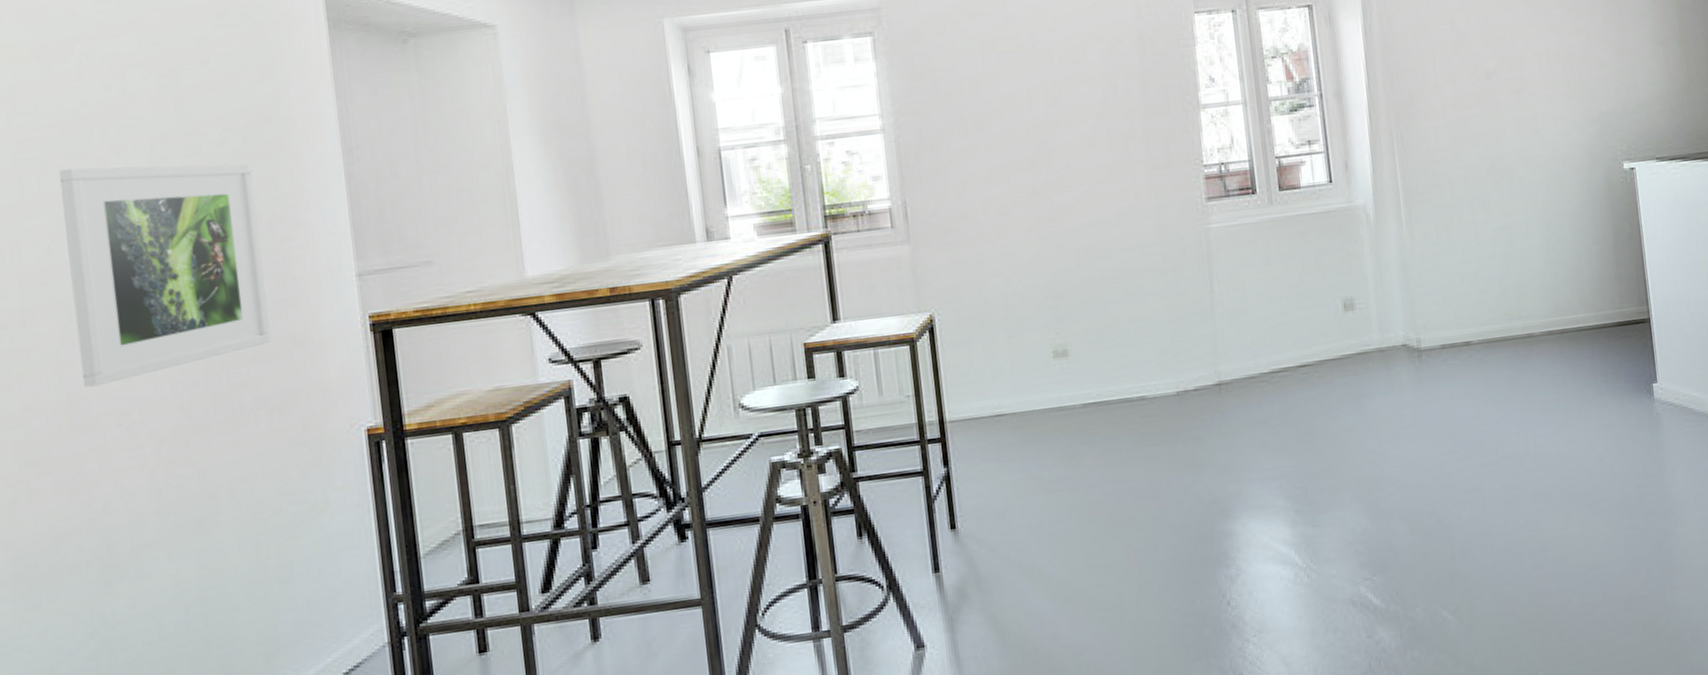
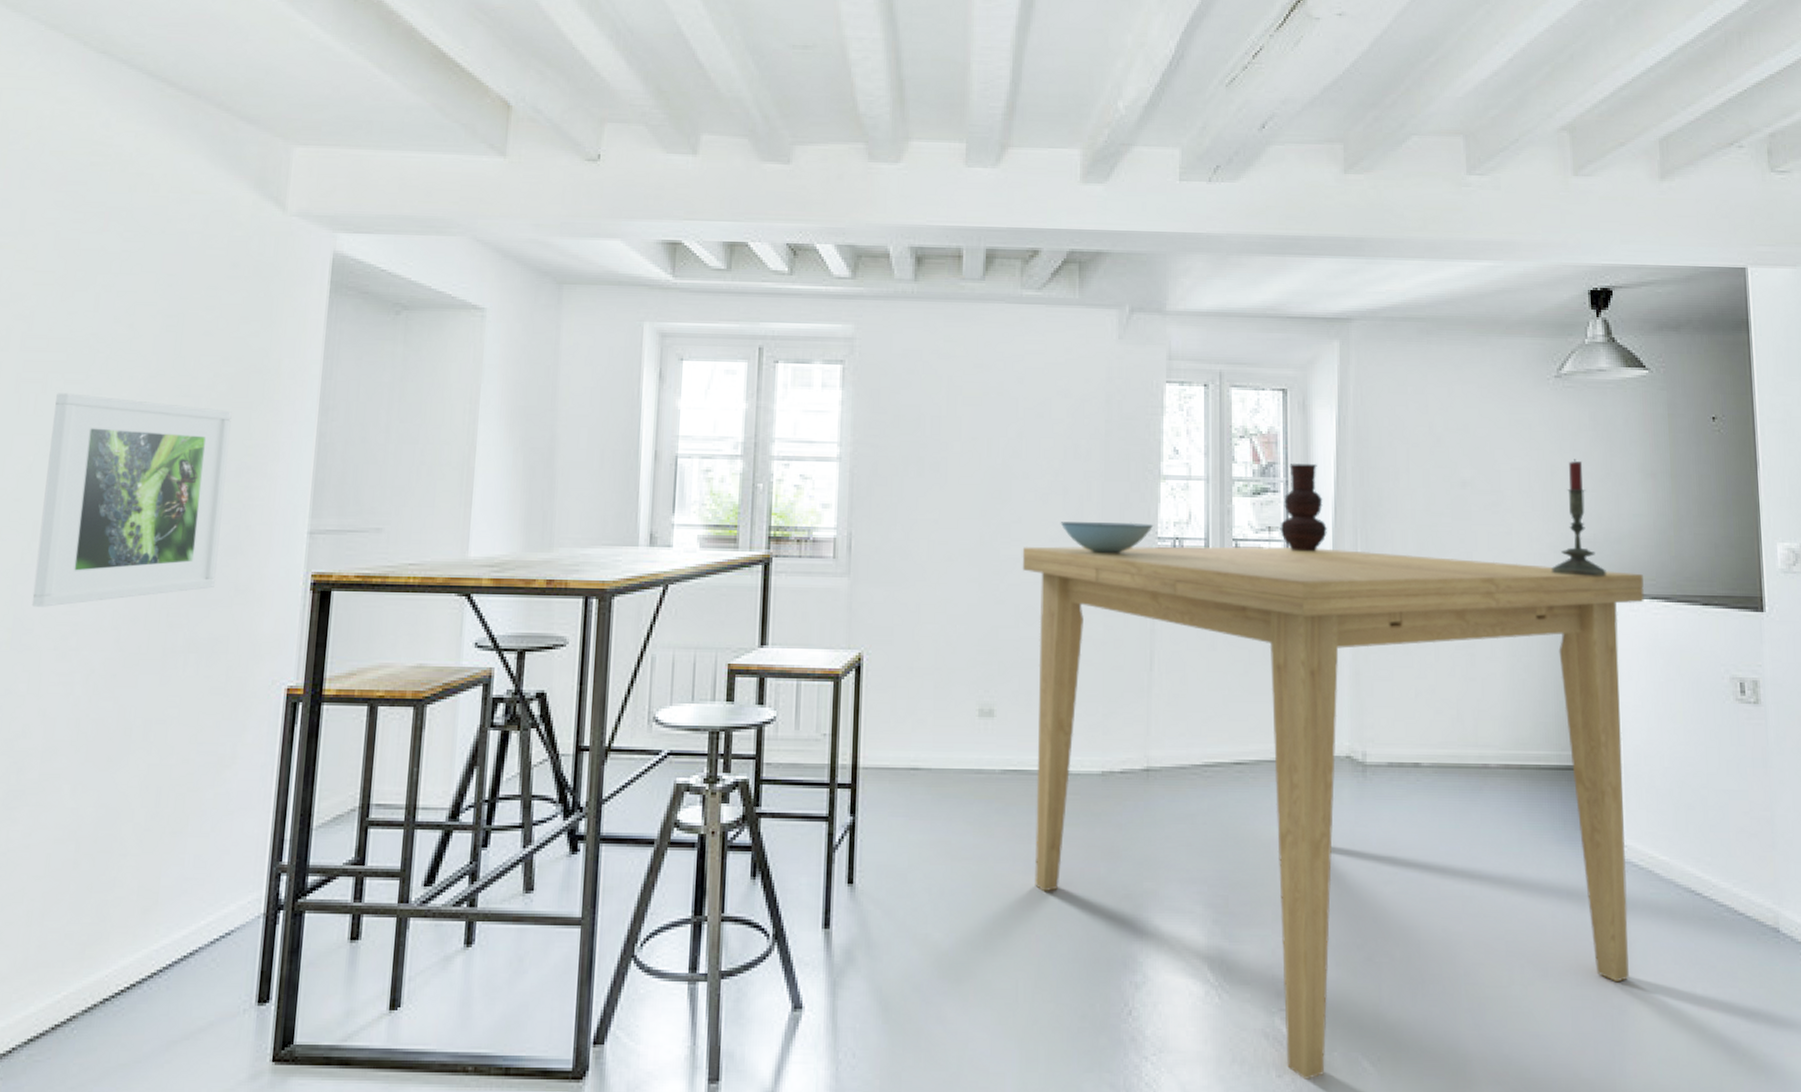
dining table: none [1074,138,1672,636] -> present [1022,546,1644,1080]
decorative bowl: none [1108,153,1199,189] -> present [1060,522,1154,554]
vase: none [1318,74,1364,161] -> present [1280,462,1327,552]
candle: none [1576,37,1627,149] -> present [1552,459,1606,576]

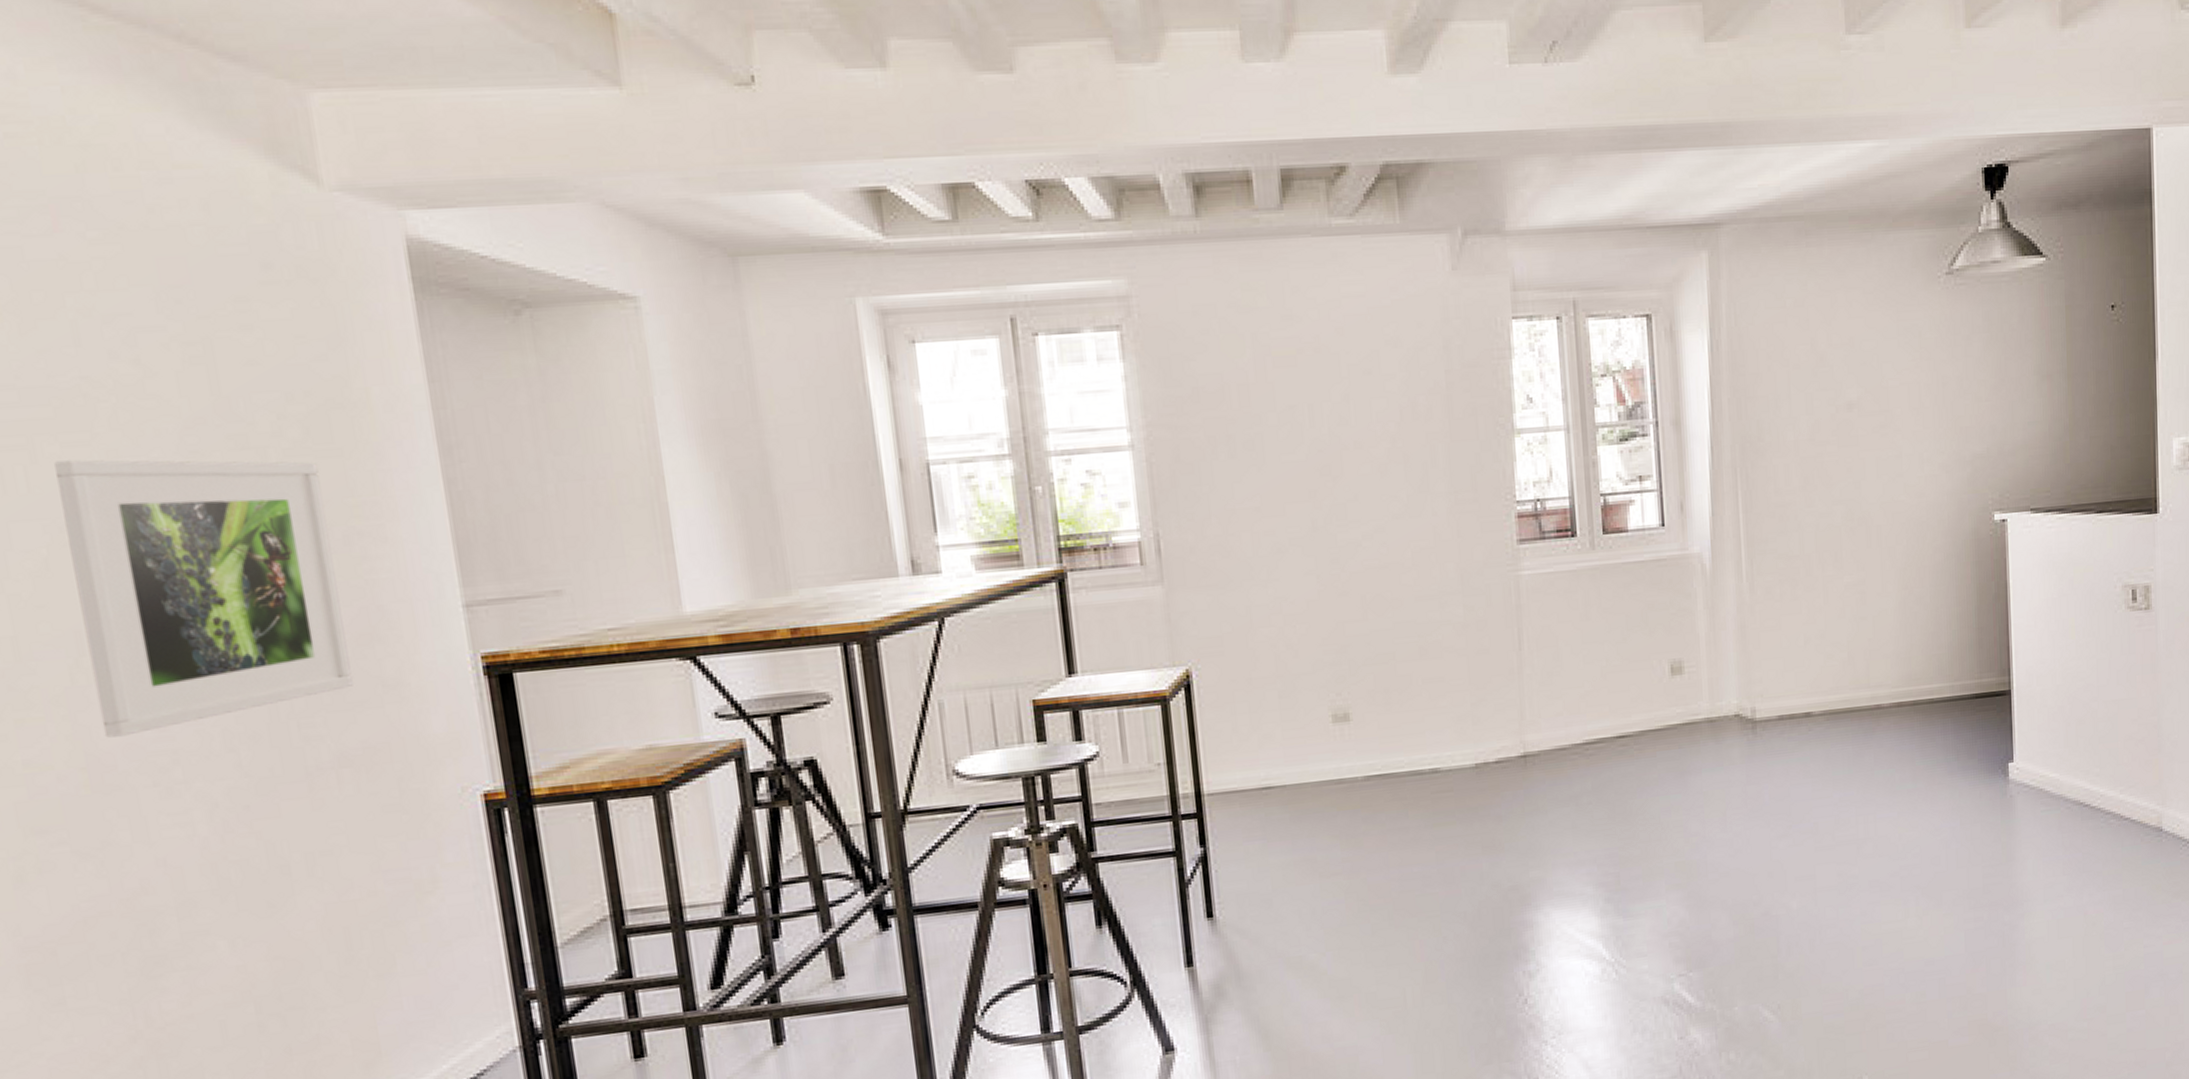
dining table: present [1022,546,1644,1080] -> none [1362,486,2038,1037]
decorative bowl: present [1060,522,1154,554] -> none [1403,486,1511,527]
vase: present [1280,462,1327,552] -> none [1651,399,1704,501]
candle: present [1552,459,1606,576] -> none [1944,366,2000,497]

